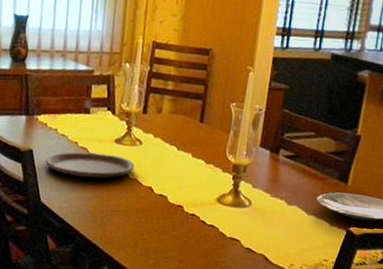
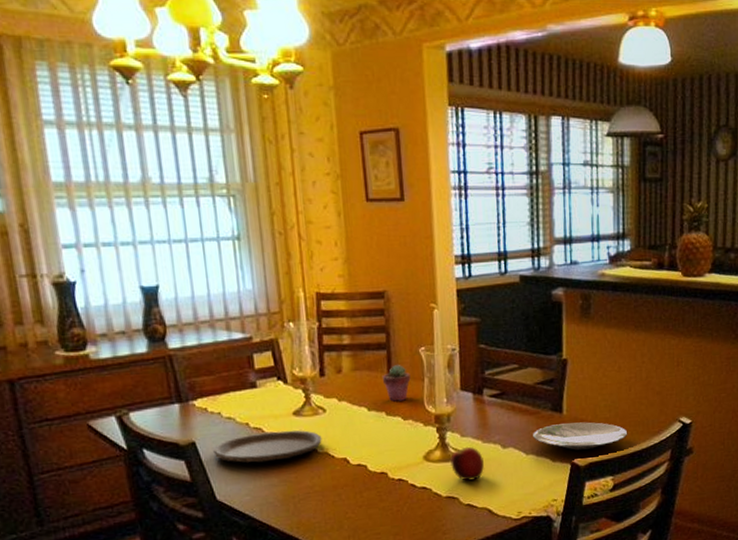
potted succulent: none [194,114,219,147] -> present [382,365,411,402]
fruit: none [239,198,269,228] -> present [450,447,485,481]

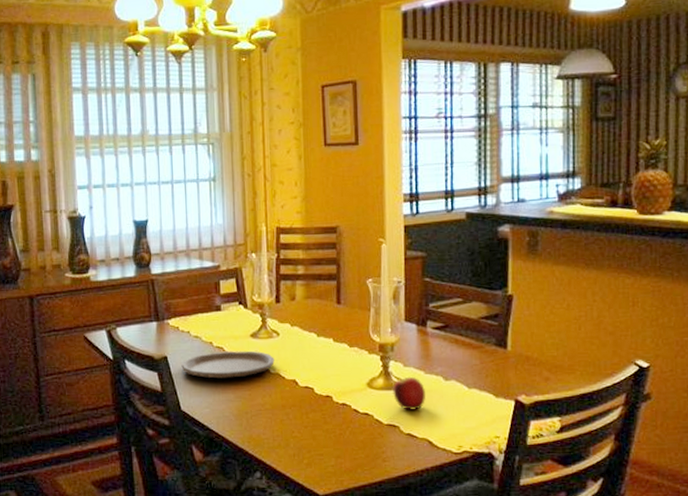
potted succulent: present [382,365,411,402] -> none [331,295,358,329]
plate: present [533,422,628,451] -> none [476,359,577,389]

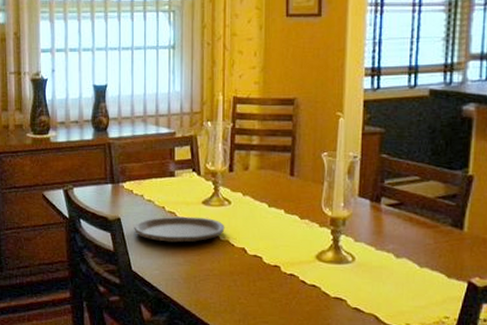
fruit: present [393,377,427,410] -> none [342,252,376,285]

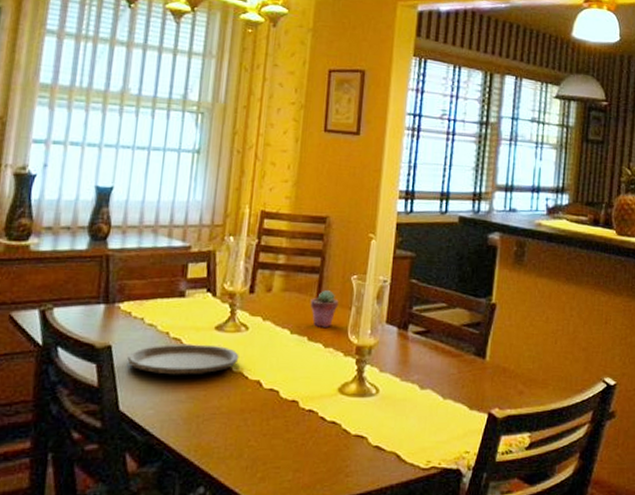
potted succulent: none [284,167,311,201] -> present [310,290,339,327]

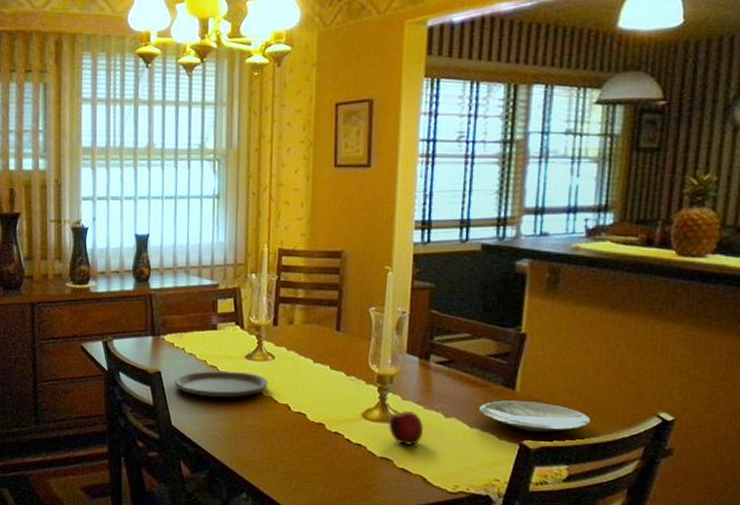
potted succulent: present [310,290,339,327] -> none [330,322,358,357]
fruit: none [365,384,400,420] -> present [389,411,424,445]
plate: none [453,370,550,402] -> present [479,400,591,433]

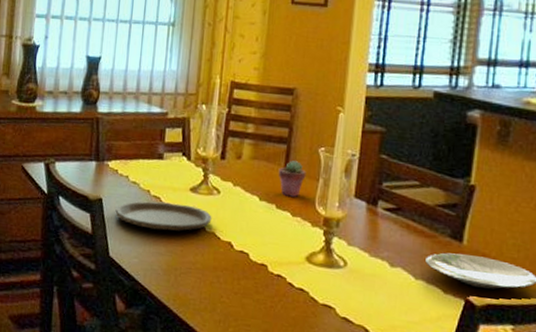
potted succulent: none [330,322,358,357] -> present [278,160,306,197]
fruit: present [389,411,424,445] -> none [332,257,368,294]

